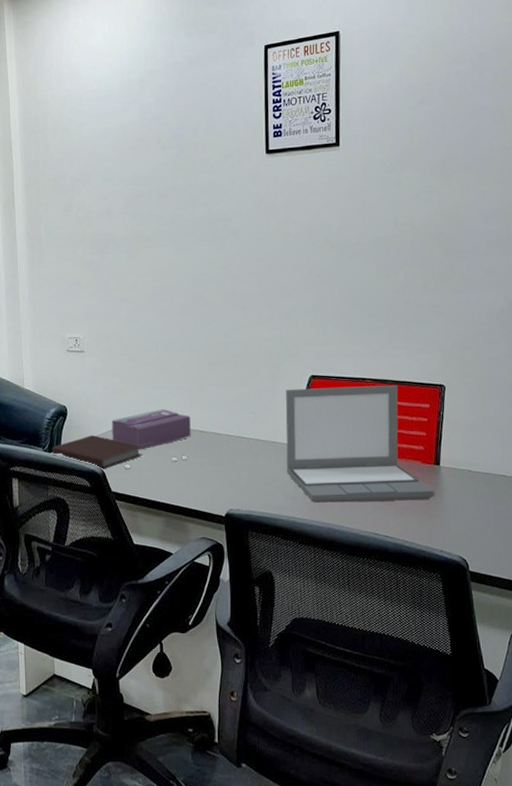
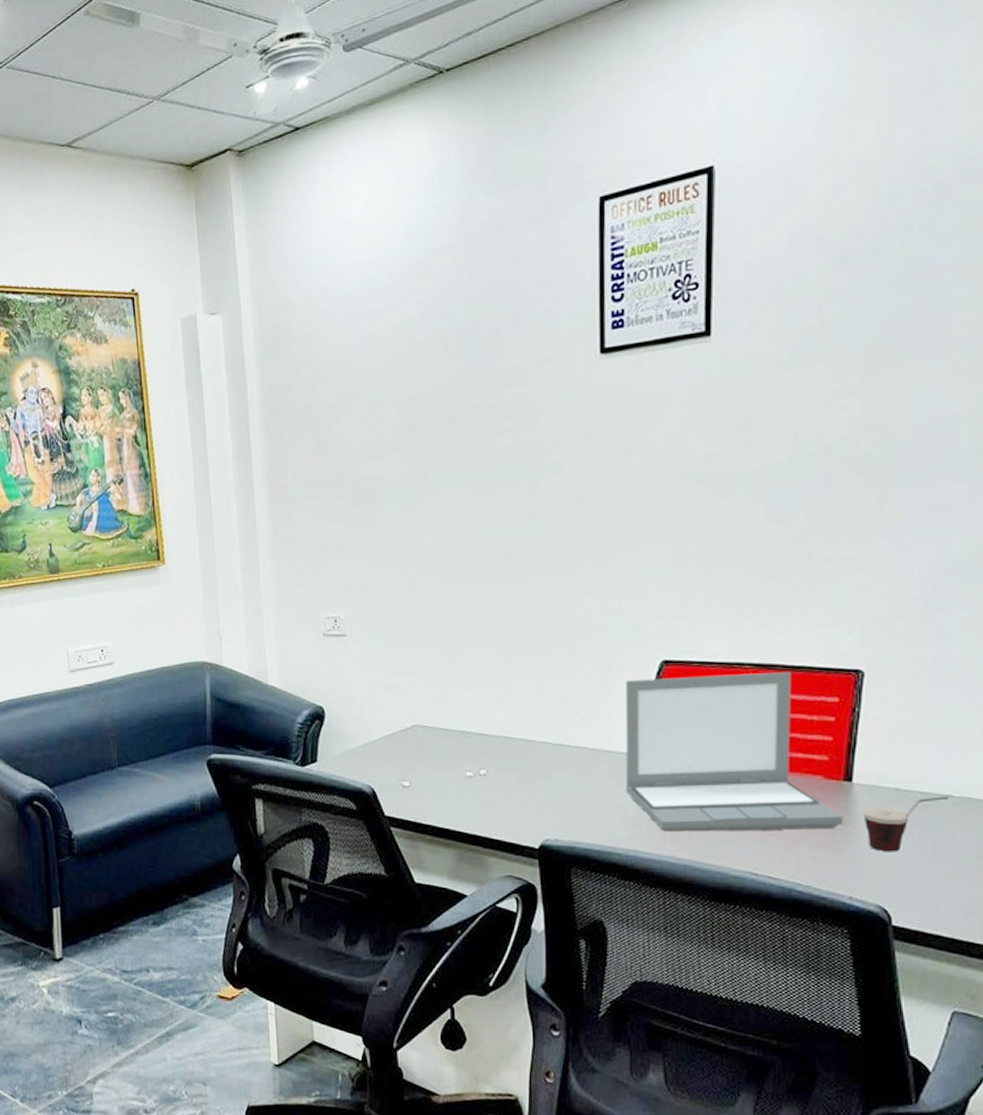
notebook: present [52,435,143,468] -> none [306,743,426,786]
tissue box: present [111,408,191,450] -> none [383,708,492,763]
cup: none [448,476,503,517] -> present [863,796,949,852]

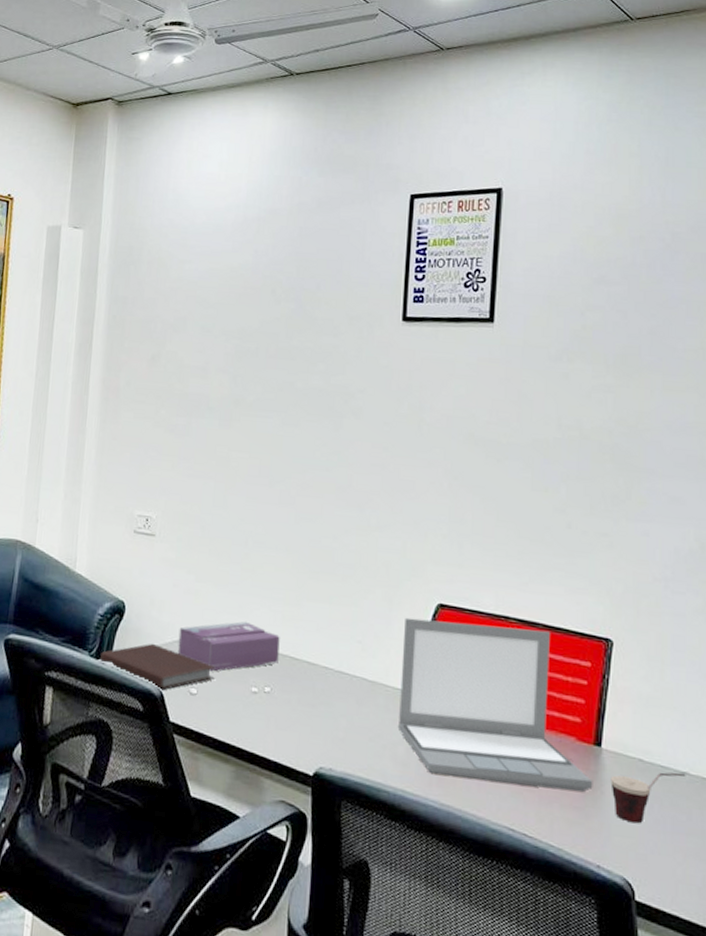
notebook: none [306,743,426,786] -> present [100,643,216,690]
tissue box: none [383,708,492,763] -> present [177,621,280,672]

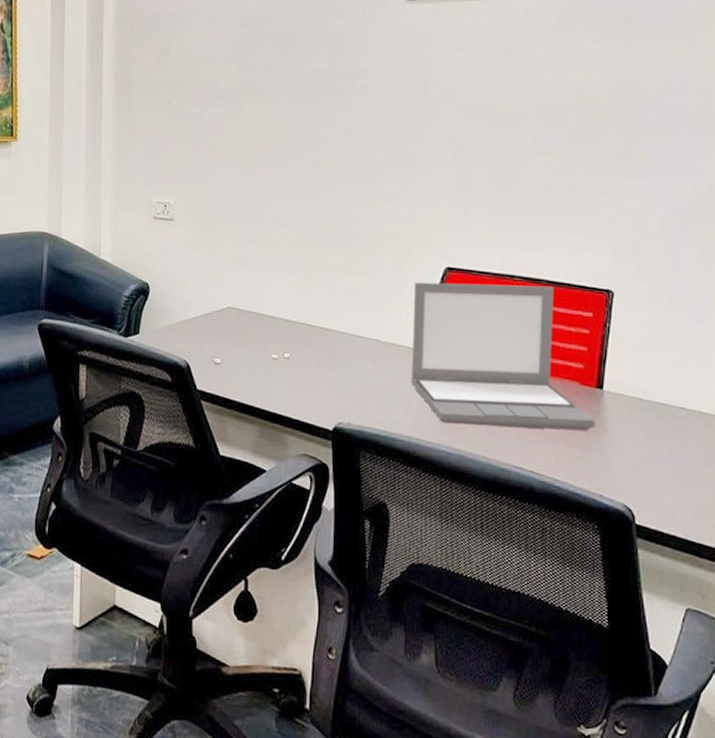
notebook: present [100,643,216,690] -> none [129,319,237,361]
tissue box: present [177,621,280,672] -> none [201,294,297,342]
cup: present [610,772,686,824] -> none [612,408,683,456]

